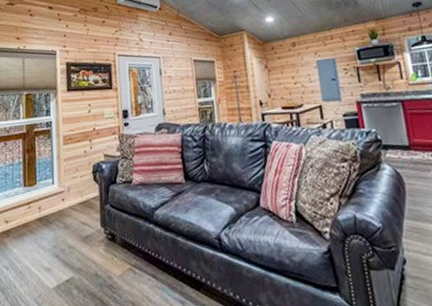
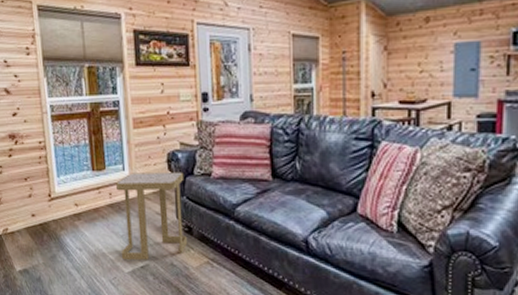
side table: none [46,181,111,275] -> present [116,171,188,261]

